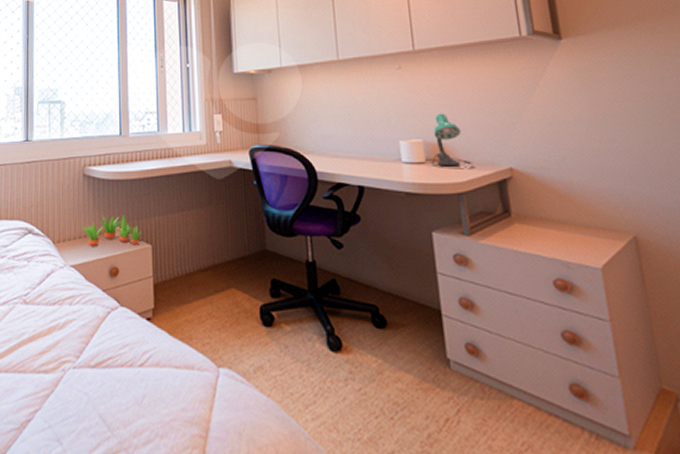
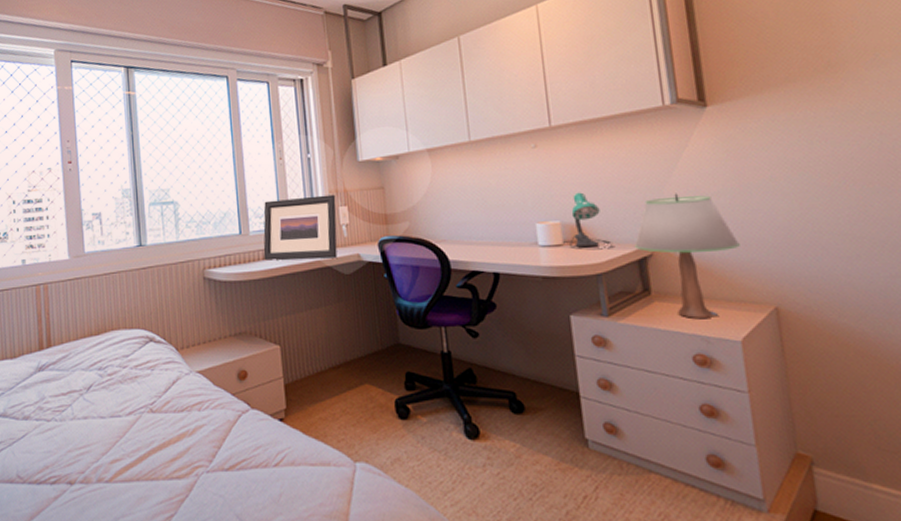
succulent plant: present [83,214,142,246] -> none [206,316,269,350]
picture frame: none [141,102,212,163] -> present [263,194,338,261]
table lamp: none [493,119,597,244] -> present [633,193,740,320]

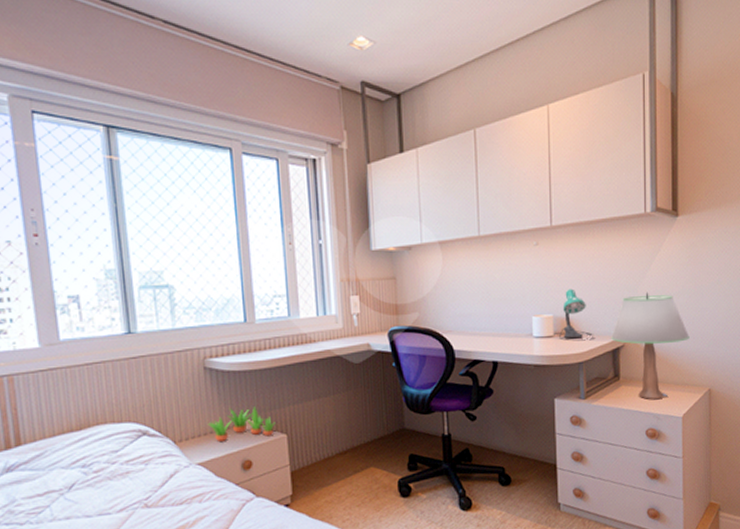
succulent plant: none [206,316,269,350] -> present [208,406,276,441]
picture frame: present [263,194,338,261] -> none [270,283,348,350]

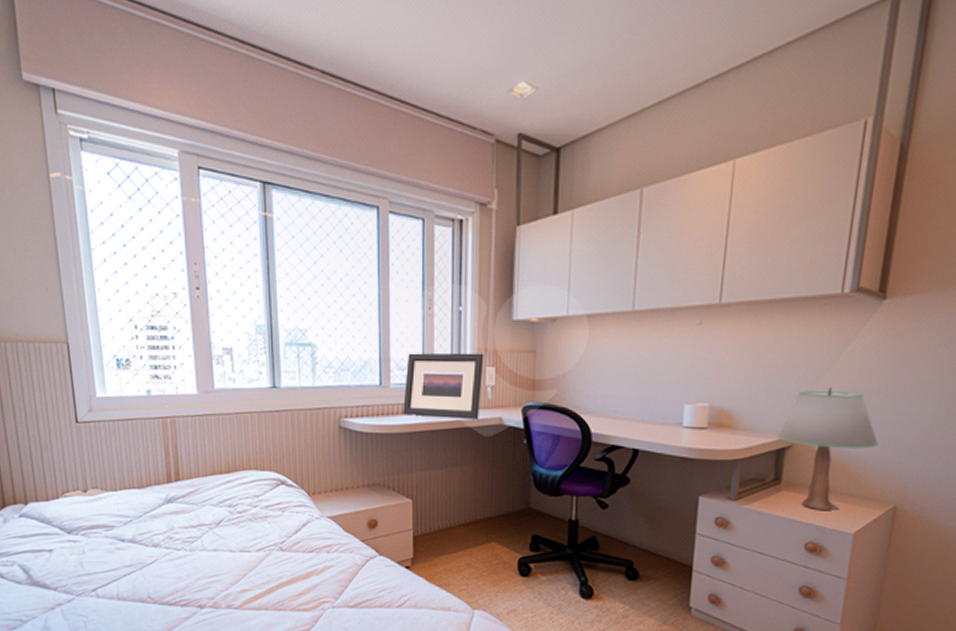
succulent plant: present [208,406,276,441] -> none [339,468,402,499]
picture frame: none [270,283,348,350] -> present [403,353,484,419]
desk lamp: present [553,289,594,342] -> none [706,376,756,437]

